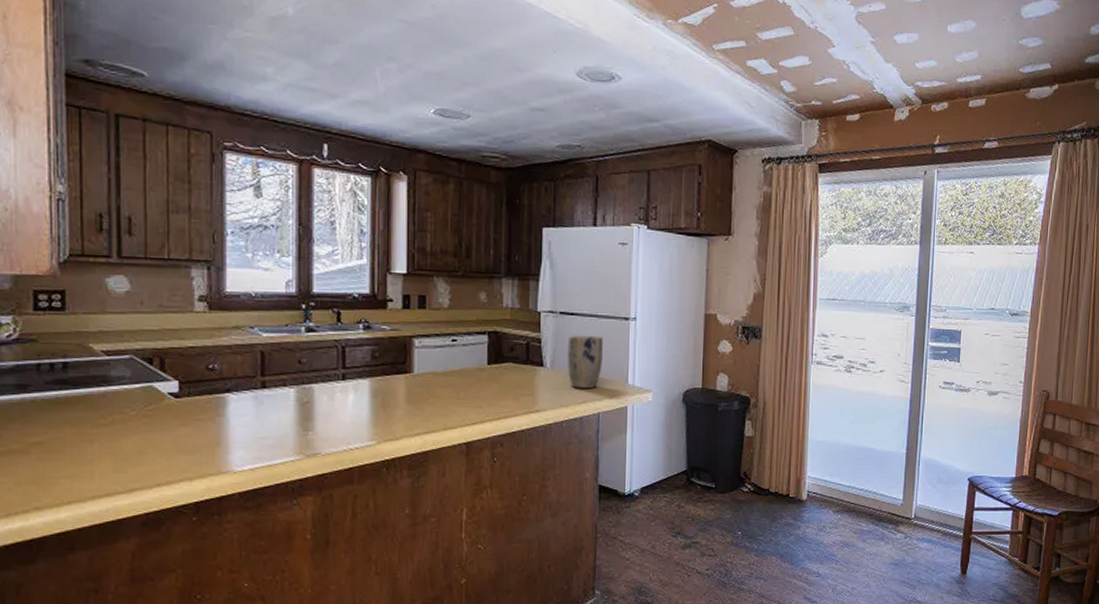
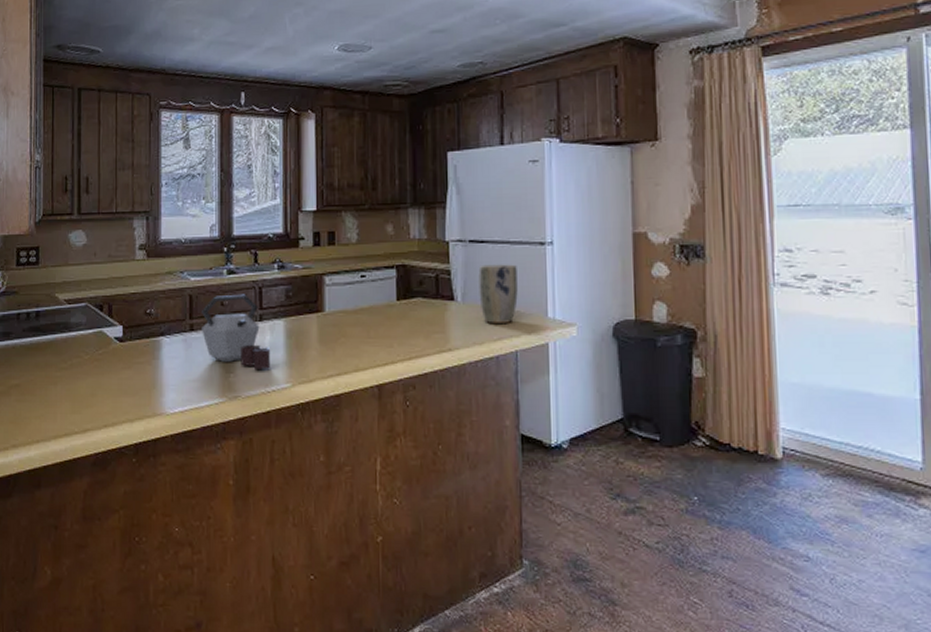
kettle: none [274,352,353,427] -> present [200,294,270,369]

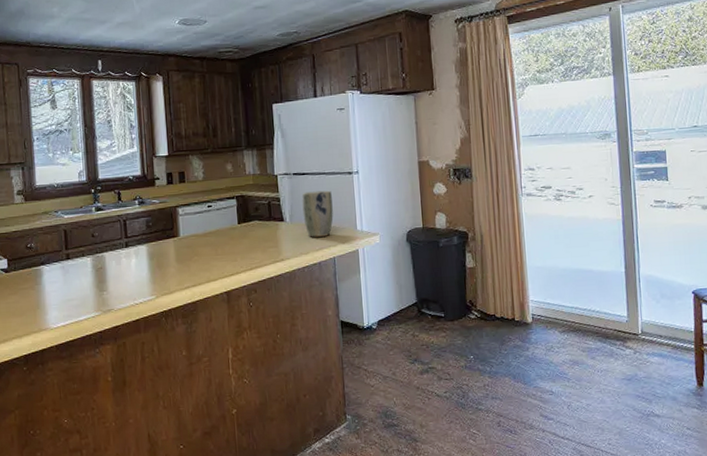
kettle: present [200,294,270,369] -> none [74,226,137,287]

